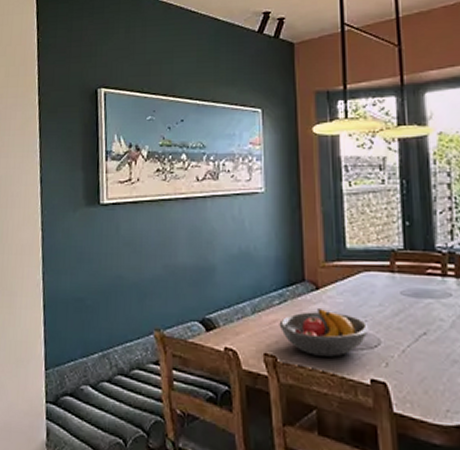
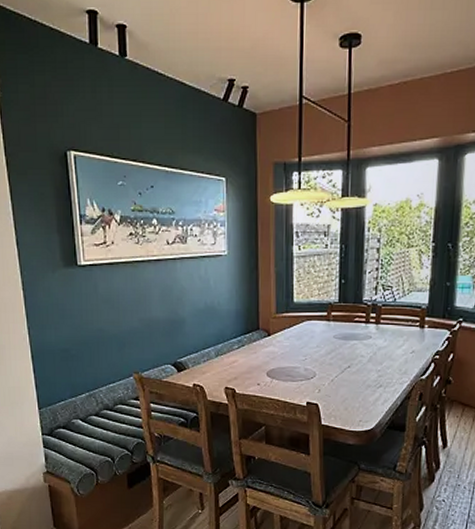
fruit bowl: present [279,309,369,357] -> none [237,351,308,387]

